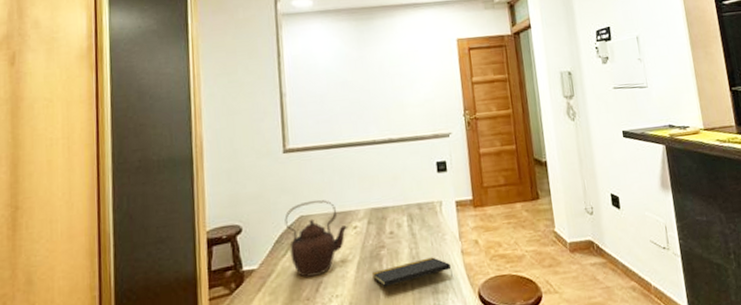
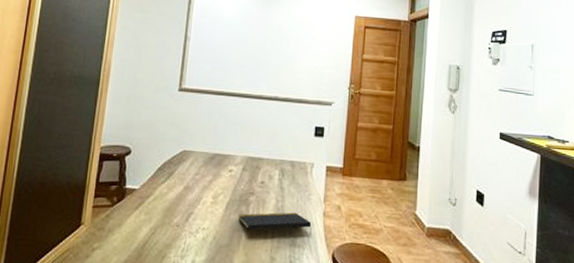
teapot: present [284,200,348,277] -> none [169,138,225,207]

